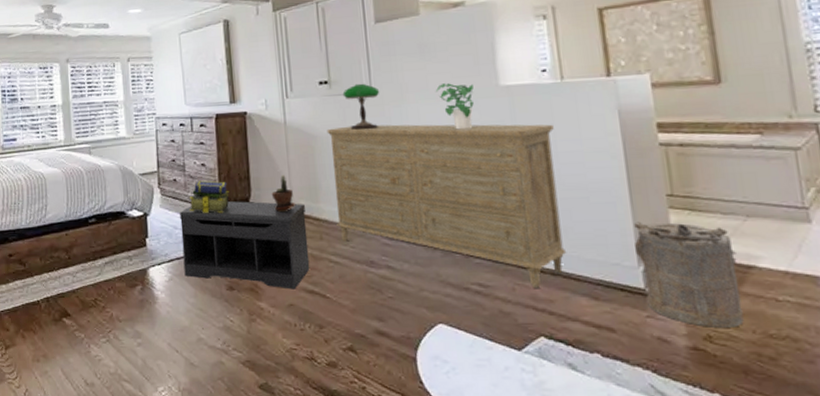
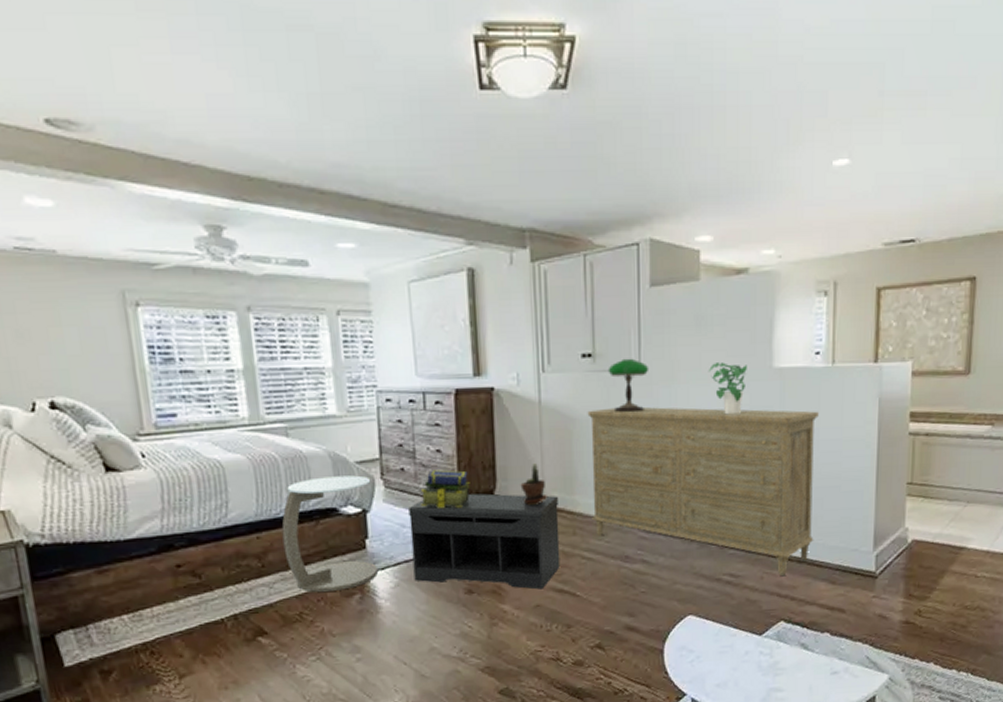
side table: none [84,185,155,282] -> present [281,475,378,592]
laundry hamper: present [634,221,744,327] -> none [873,509,953,603]

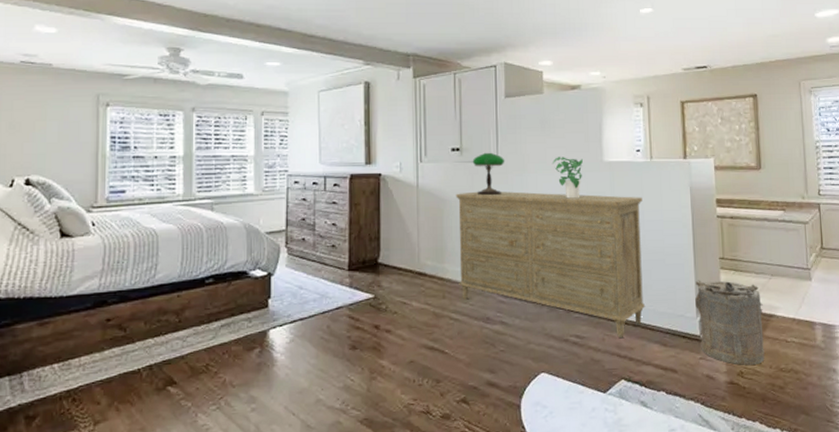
side table: present [281,475,378,592] -> none [199,244,277,346]
bench: present [409,493,561,590] -> none [306,261,432,347]
stack of books: present [420,470,470,509] -> none [317,240,359,274]
potted plant: present [520,463,547,505] -> none [400,236,422,271]
laundry hamper: none [873,509,953,603] -> present [695,280,765,365]

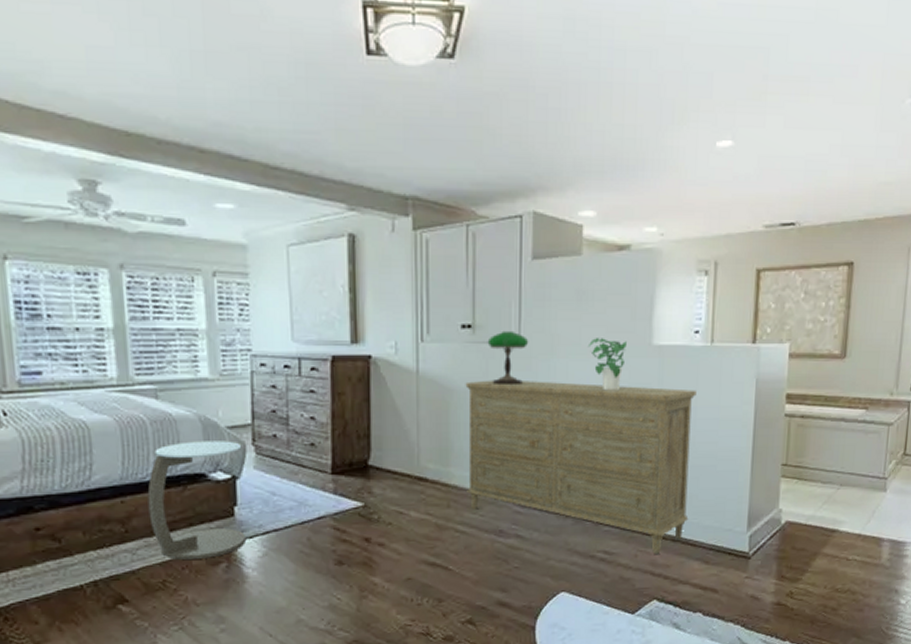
side table: none [199,244,277,346] -> present [147,441,245,560]
laundry hamper: present [695,280,765,365] -> none [747,489,826,585]

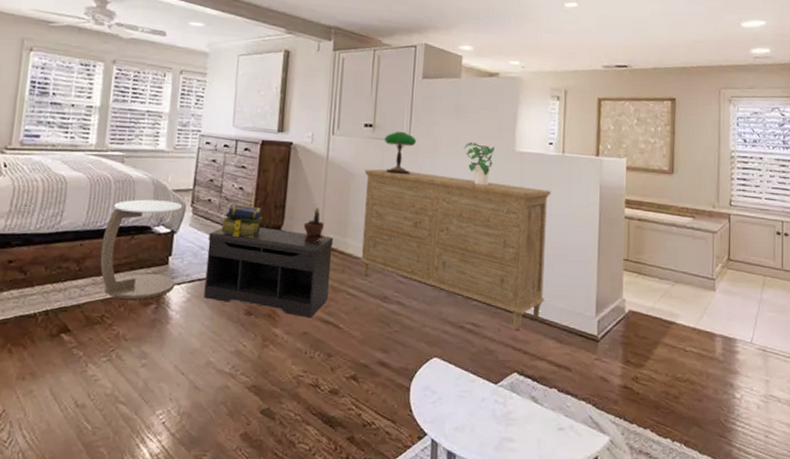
bench: none [280,463,433,562] -> present [203,227,333,318]
stack of books: none [292,437,344,478] -> present [220,204,263,239]
potted plant: none [395,434,422,476] -> present [303,207,324,243]

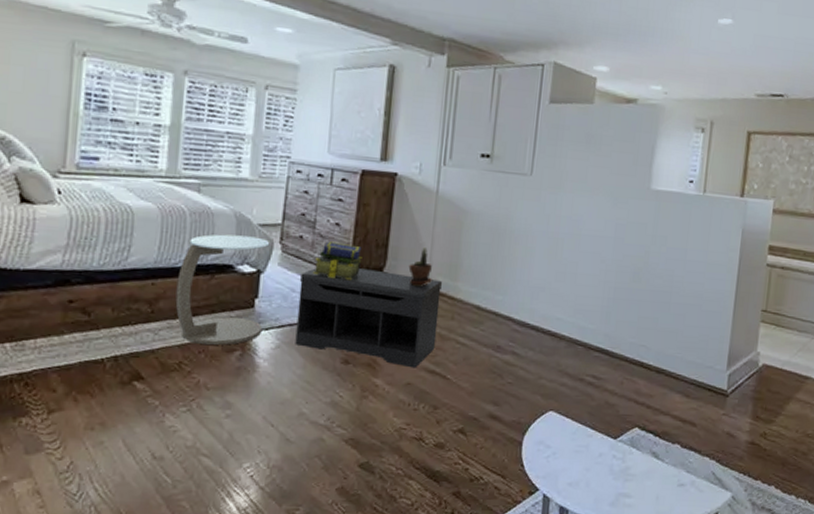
dresser: present [359,169,551,330] -> none [471,205,688,383]
table lamp: present [384,131,417,175] -> none [502,163,541,214]
potted plant: present [463,142,494,186] -> none [592,178,628,227]

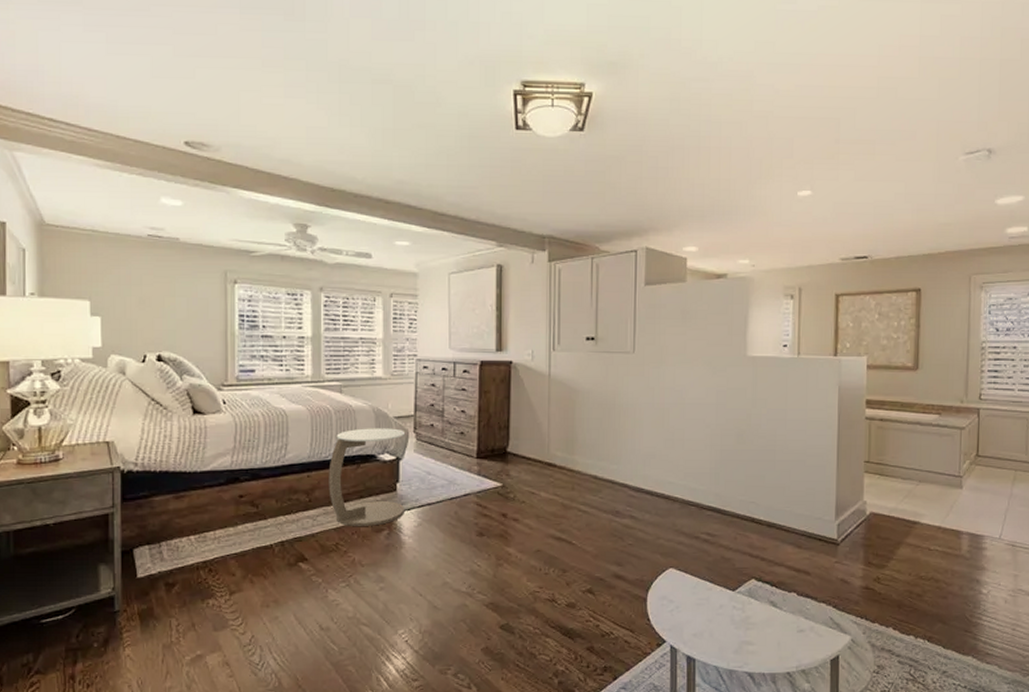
bench: present [295,268,442,368] -> none [434,450,560,536]
stack of books: present [313,241,362,281] -> none [445,427,487,461]
potted plant: present [408,247,432,286] -> none [529,426,551,461]

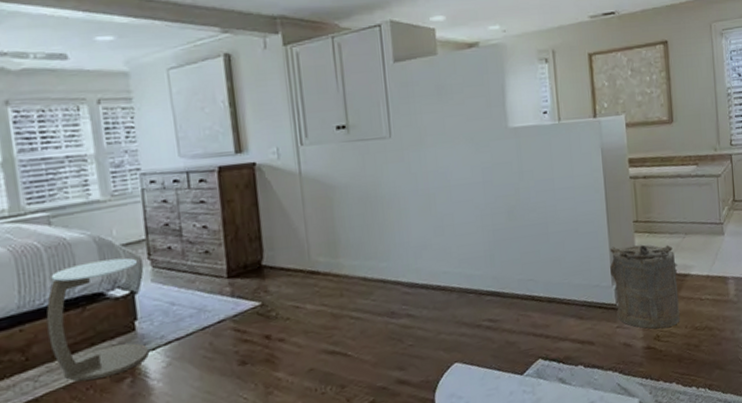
laundry hamper: none [835,483,907,571] -> present [610,244,680,329]

